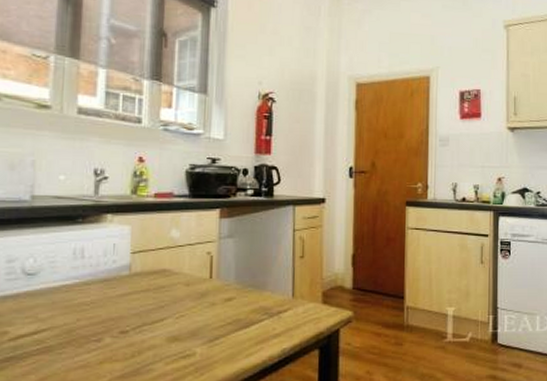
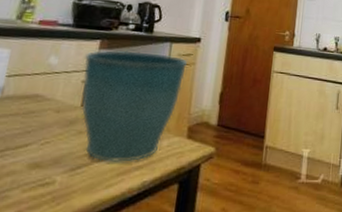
flower pot: none [205,218,314,331] -> present [81,50,188,162]

